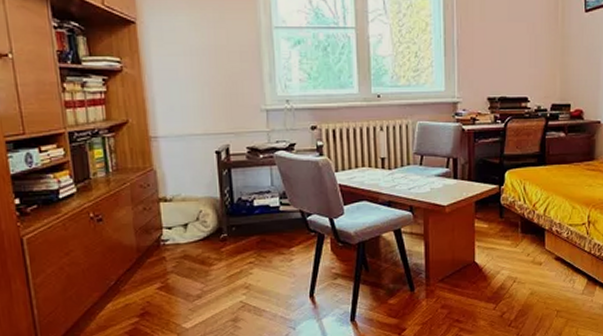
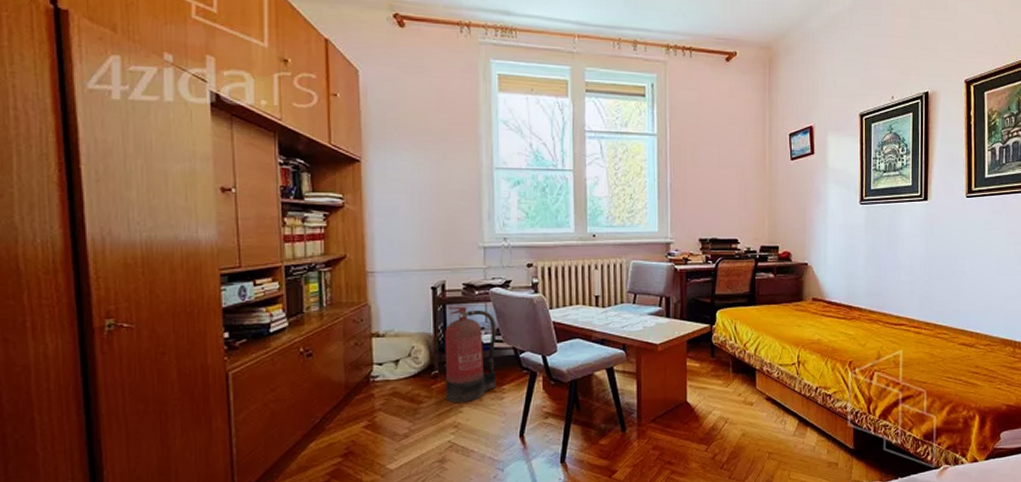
fire extinguisher: none [231,170,285,264] -> present [445,306,497,402]

